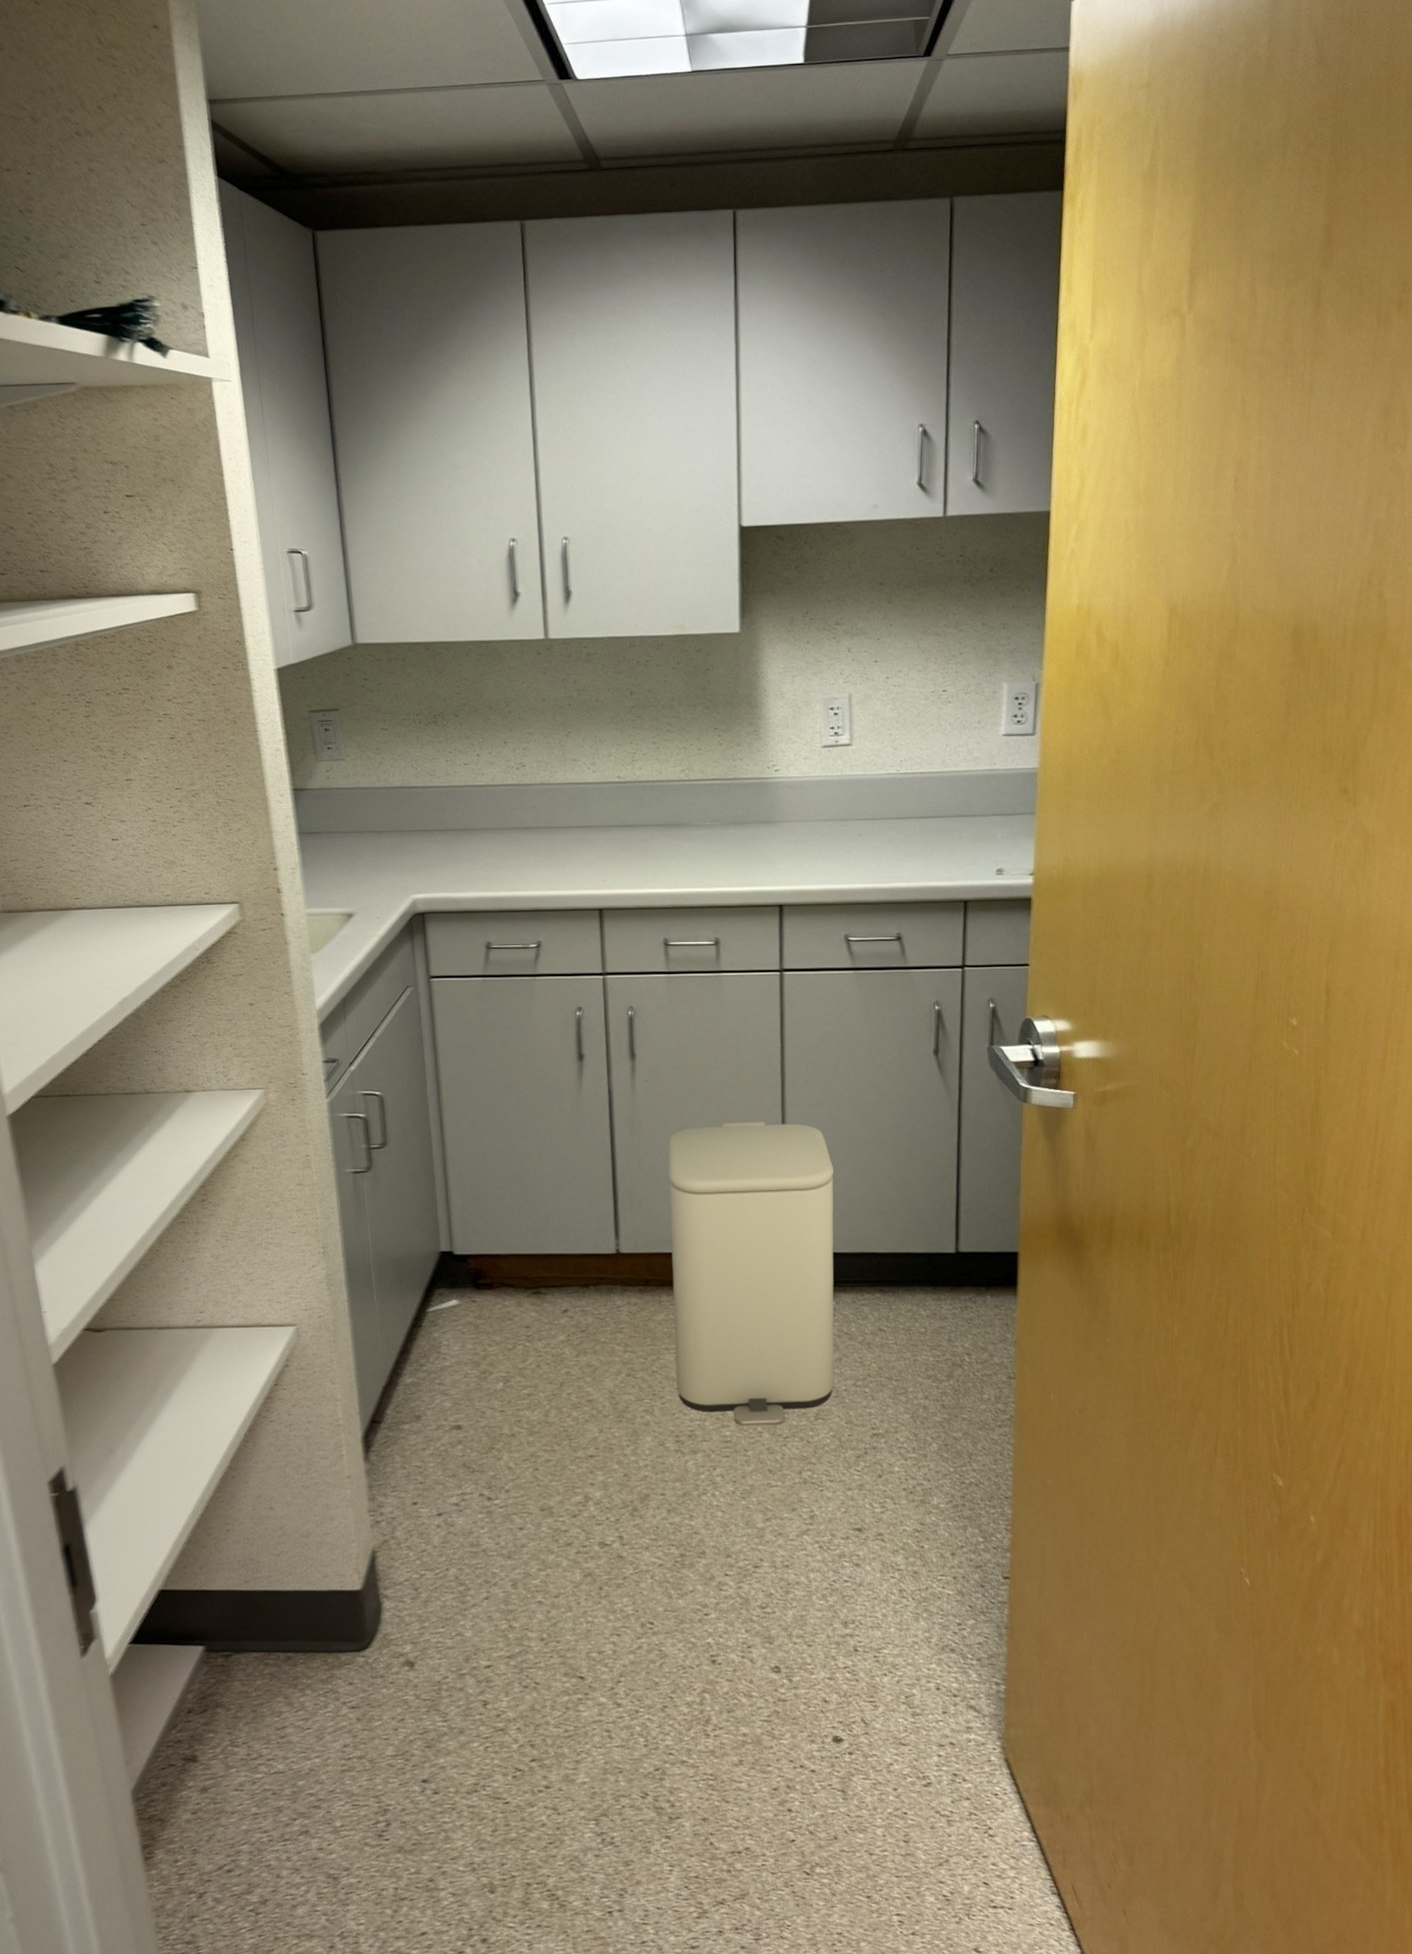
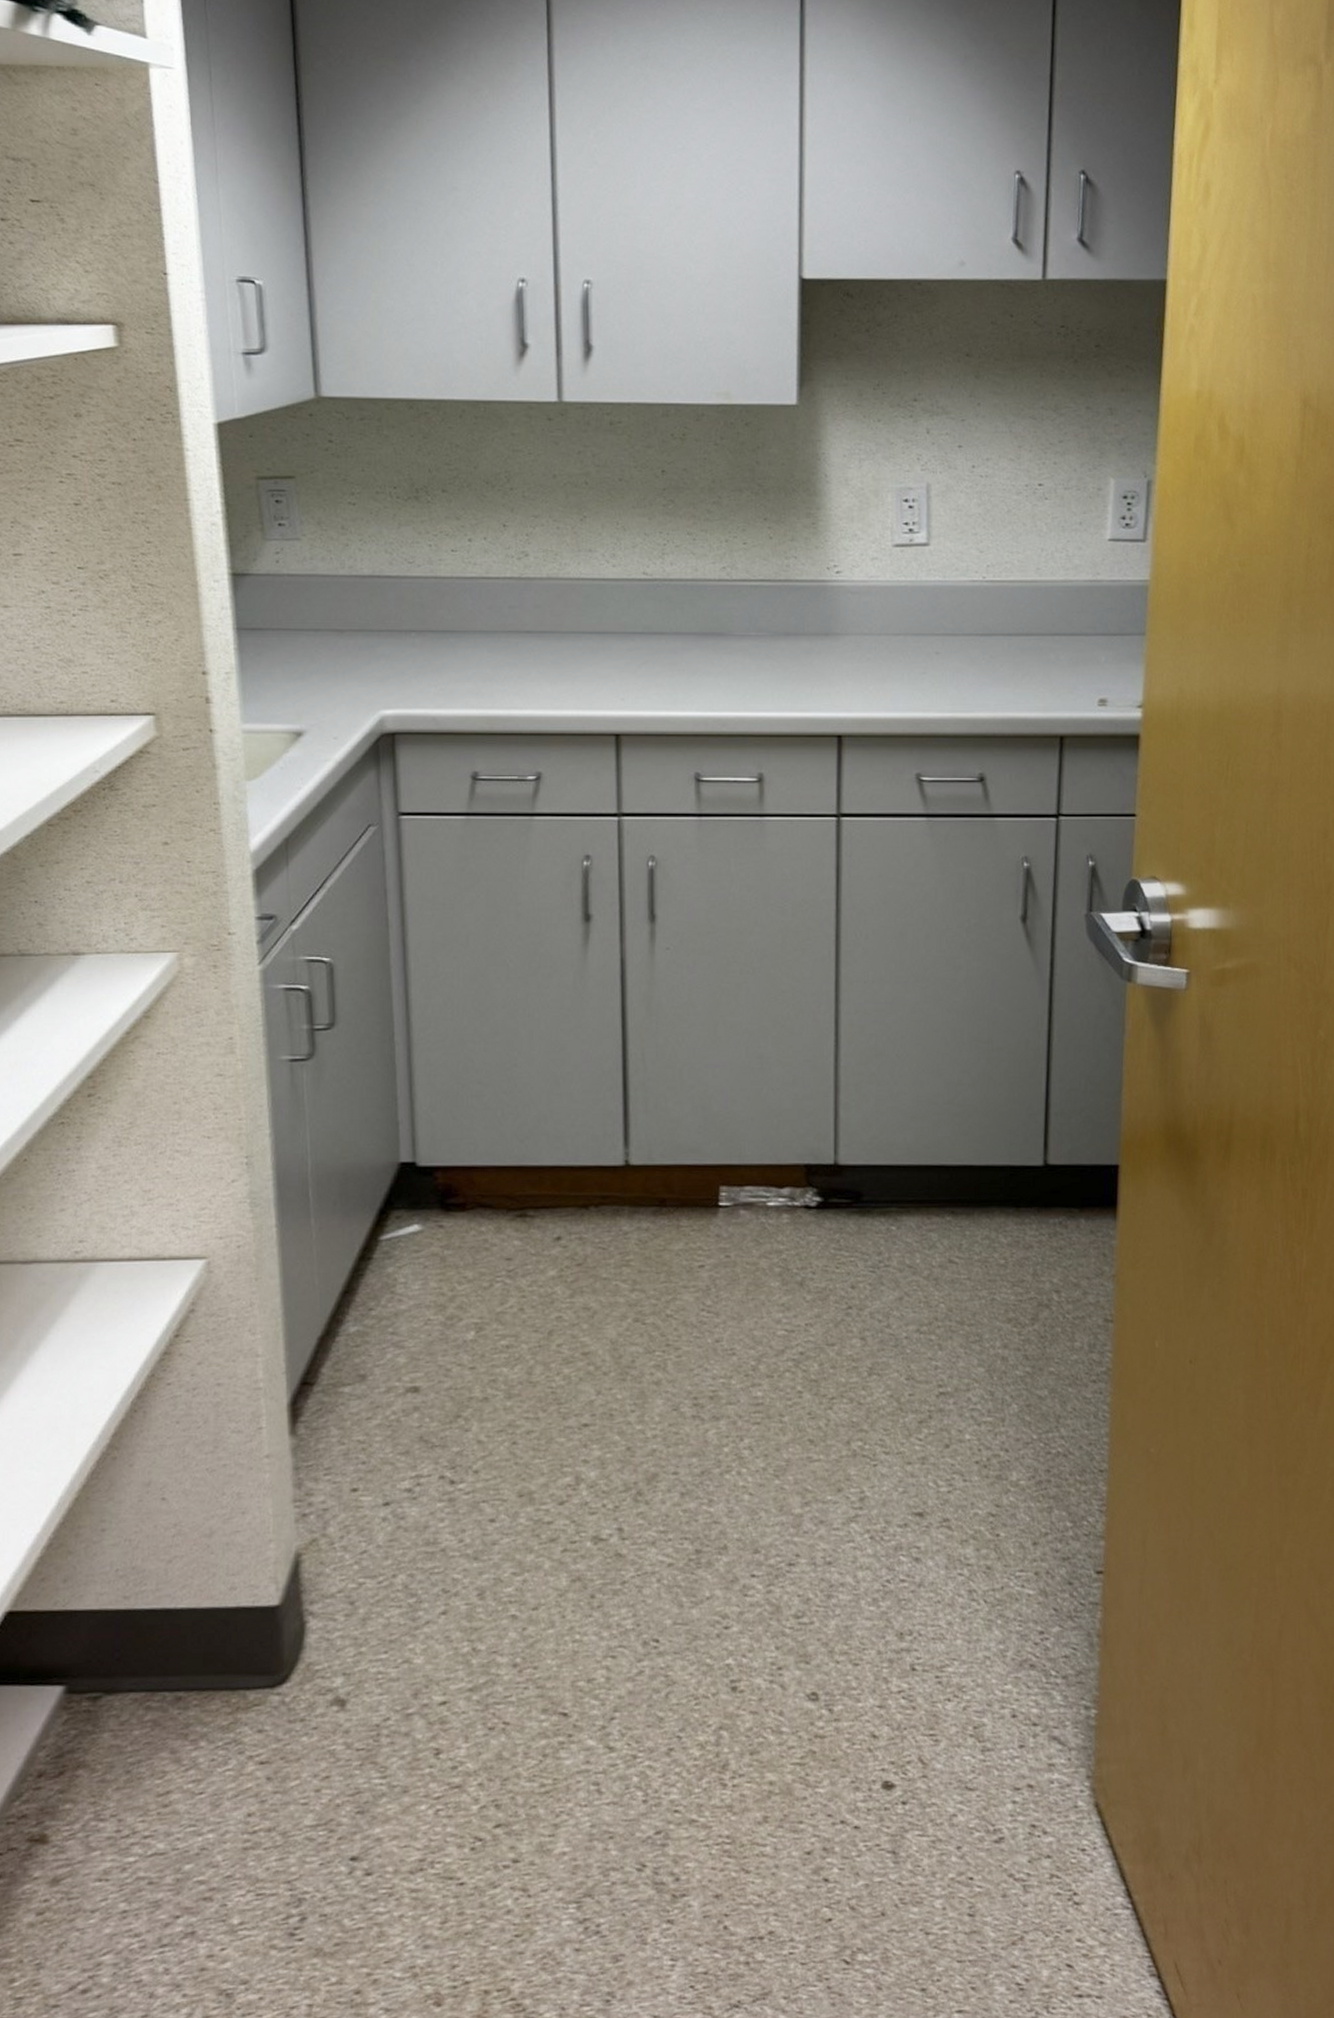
pedal bin: present [667,1121,834,1426] -> none [693,1001,898,1385]

